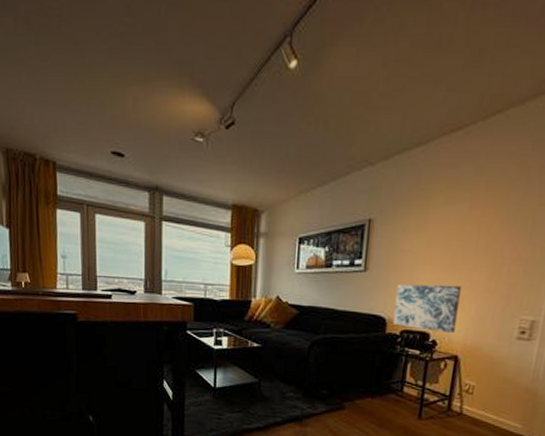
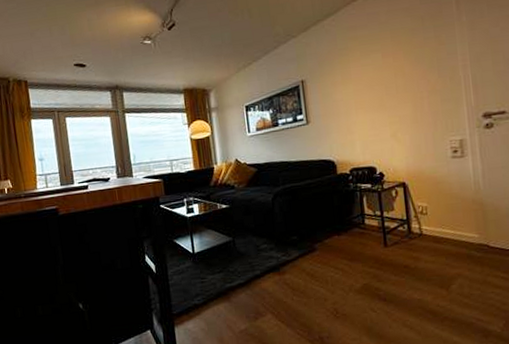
wall art: present [392,284,461,334] -> none [338,121,397,166]

